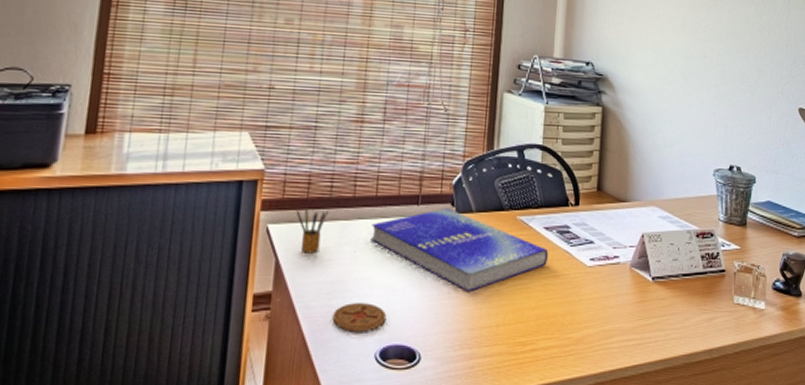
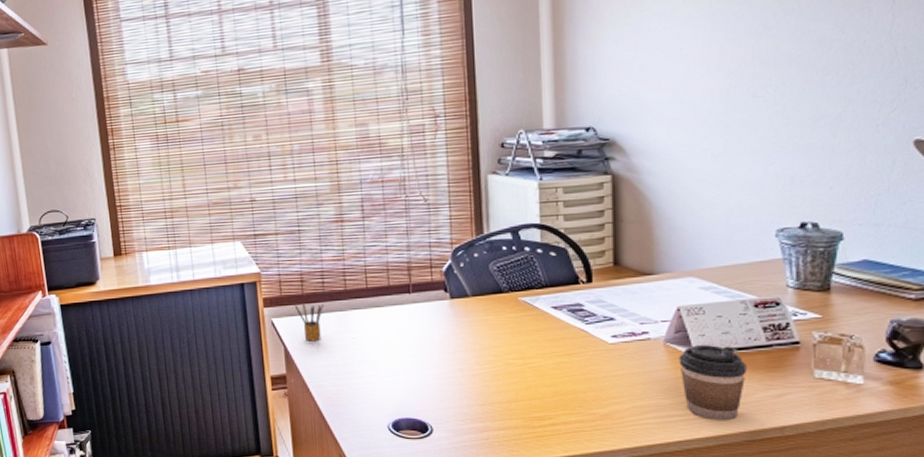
coaster: present [332,303,387,332] -> none [343,382,394,407]
book: present [370,209,549,292] -> none [366,295,561,371]
coffee cup: none [640,271,689,345] -> present [679,345,747,421]

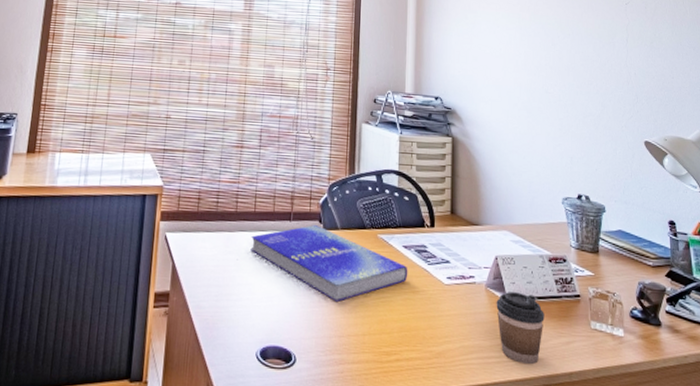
pencil box: present [294,302,325,342] -> none [188,219,216,260]
book: none [366,295,561,371] -> present [250,225,408,302]

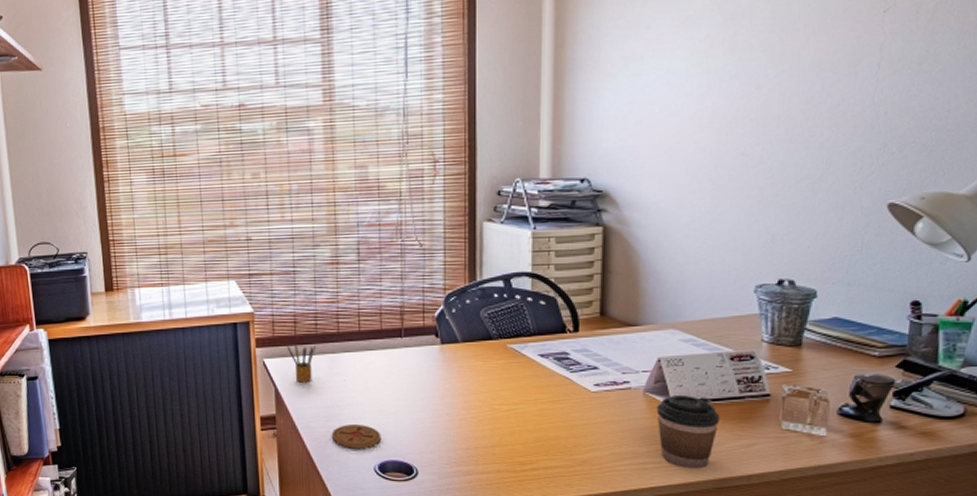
pencil box: none [188,219,216,260] -> present [286,343,317,383]
coaster: none [219,305,266,332] -> present [331,425,382,449]
book: present [250,225,408,302] -> none [358,340,546,415]

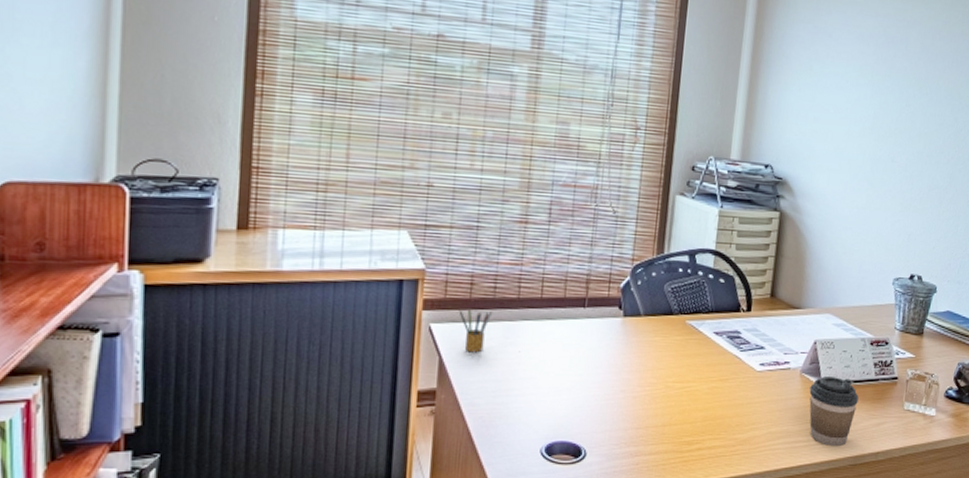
coaster: present [331,425,382,449] -> none [497,401,552,428]

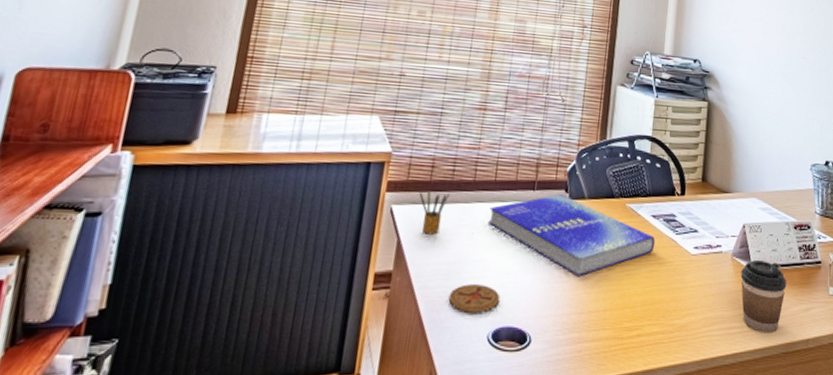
coaster: none [497,401,552,428] -> present [448,284,501,313]
book: none [535,312,718,393] -> present [488,194,656,276]

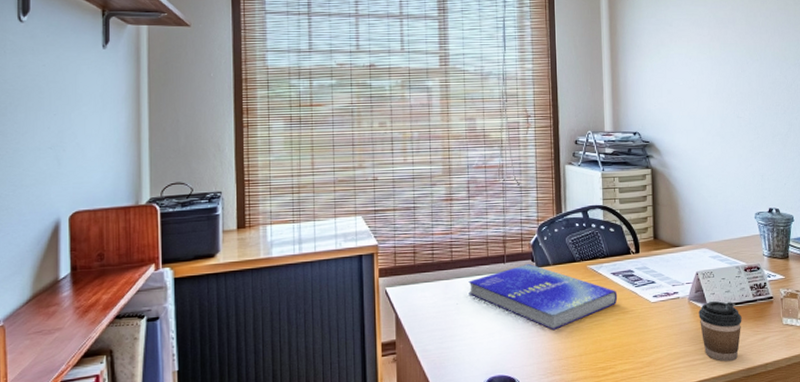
pencil box: present [419,190,450,235] -> none [407,272,433,308]
coaster: present [448,284,501,313] -> none [445,344,489,368]

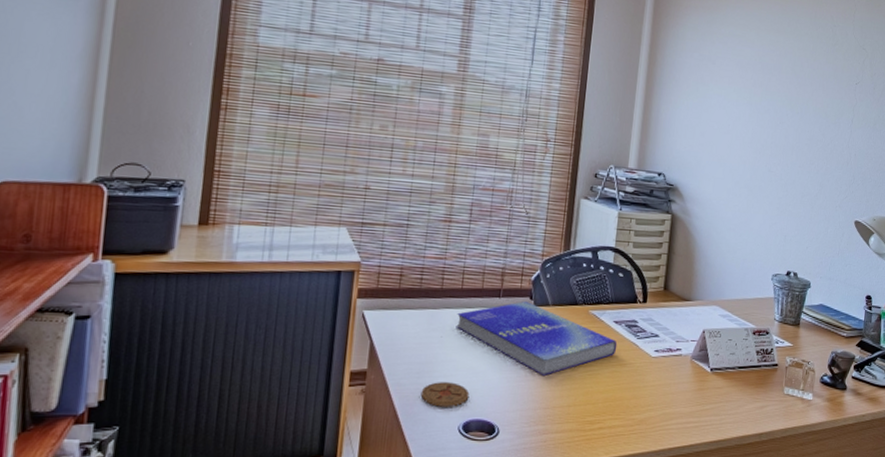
coaster: none [445,344,489,368] -> present [420,382,470,407]
coffee cup: present [698,301,742,362] -> none [699,363,743,428]

